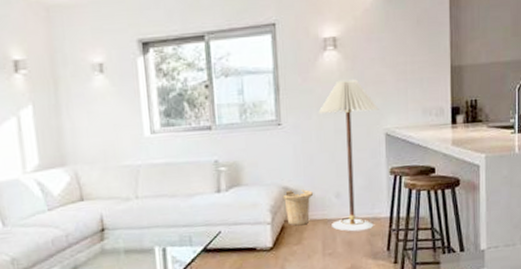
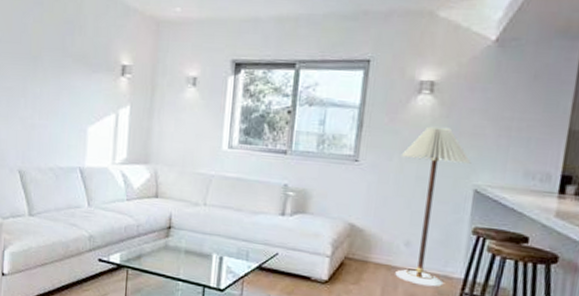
basket: present [283,189,314,226] -> none [347,228,382,267]

